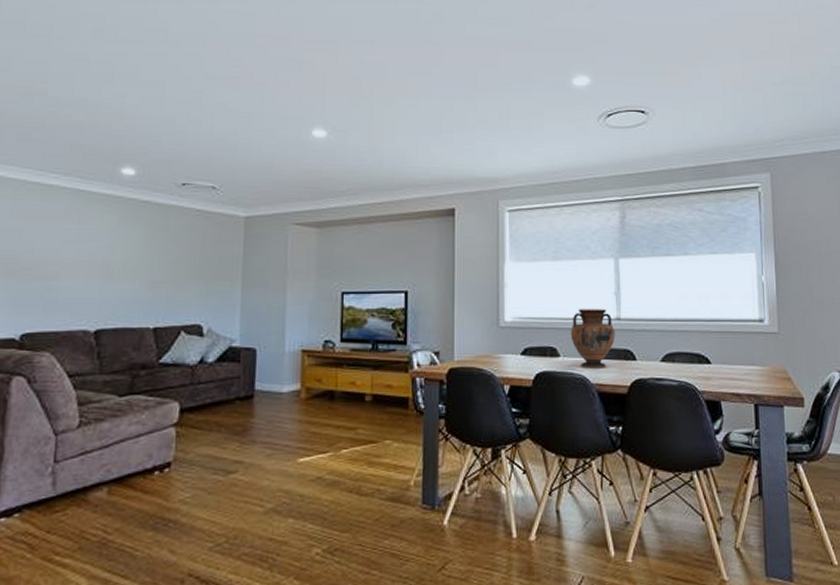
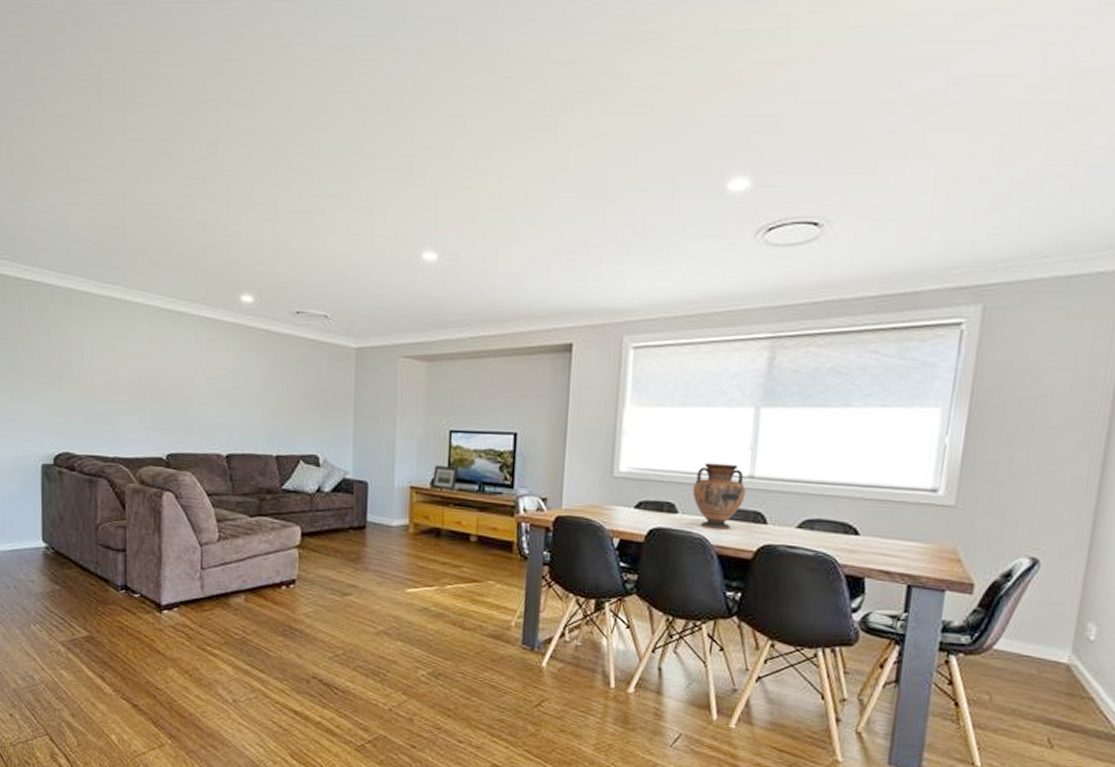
picture frame: none [323,327,352,351] -> present [431,465,459,491]

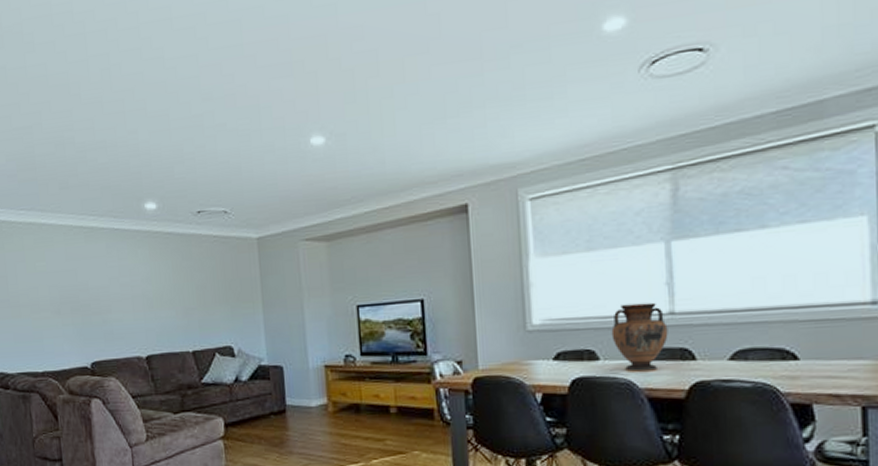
picture frame: present [431,465,459,491] -> none [344,340,371,366]

